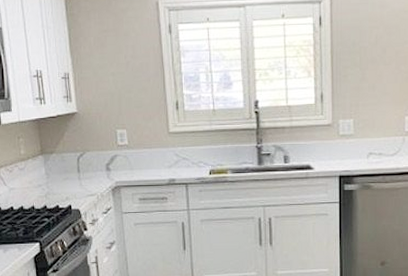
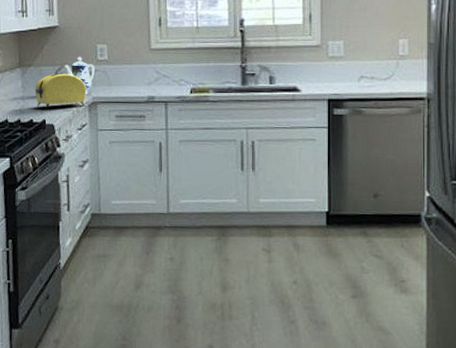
toaster: none [59,158,109,195] -> present [35,72,87,109]
teapot: none [85,142,116,179] -> present [64,56,95,95]

